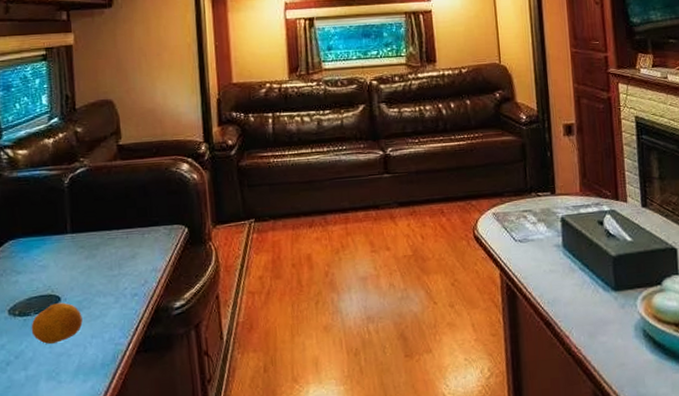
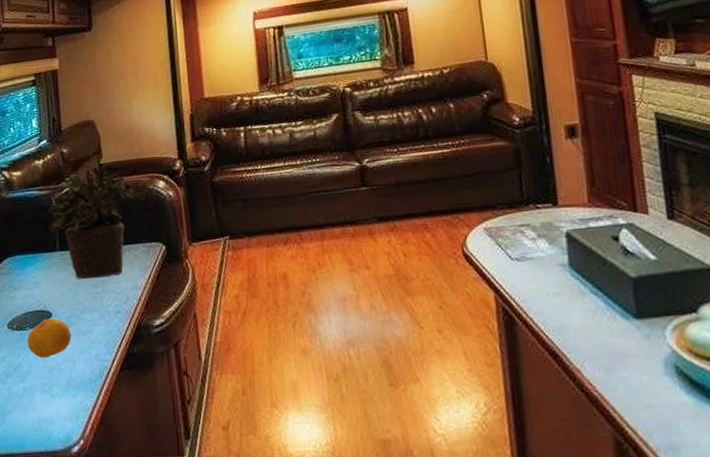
potted plant: none [58,143,168,263] -> present [47,162,146,280]

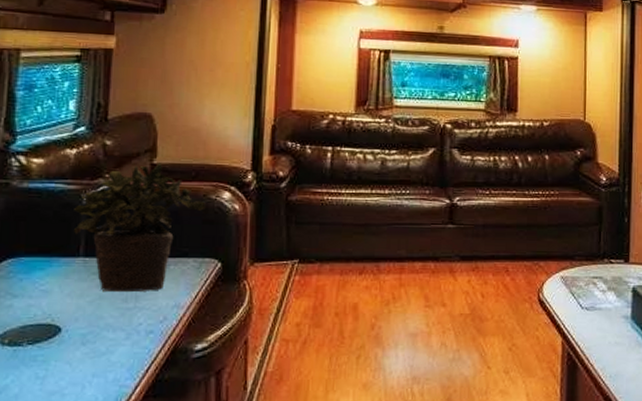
fruit: present [27,318,72,358] -> none [21,334,85,380]

